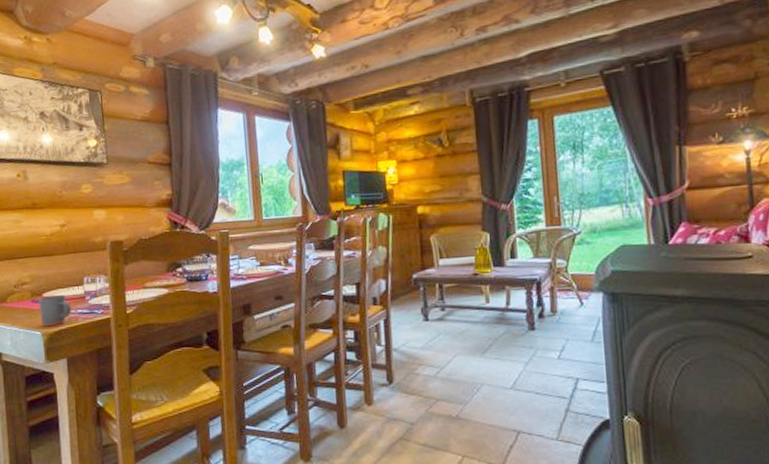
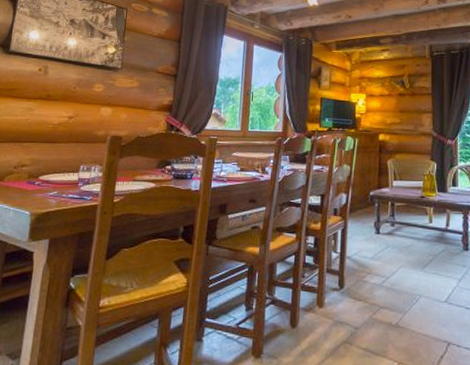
mug: present [39,294,72,327] -> none [32,178,64,208]

